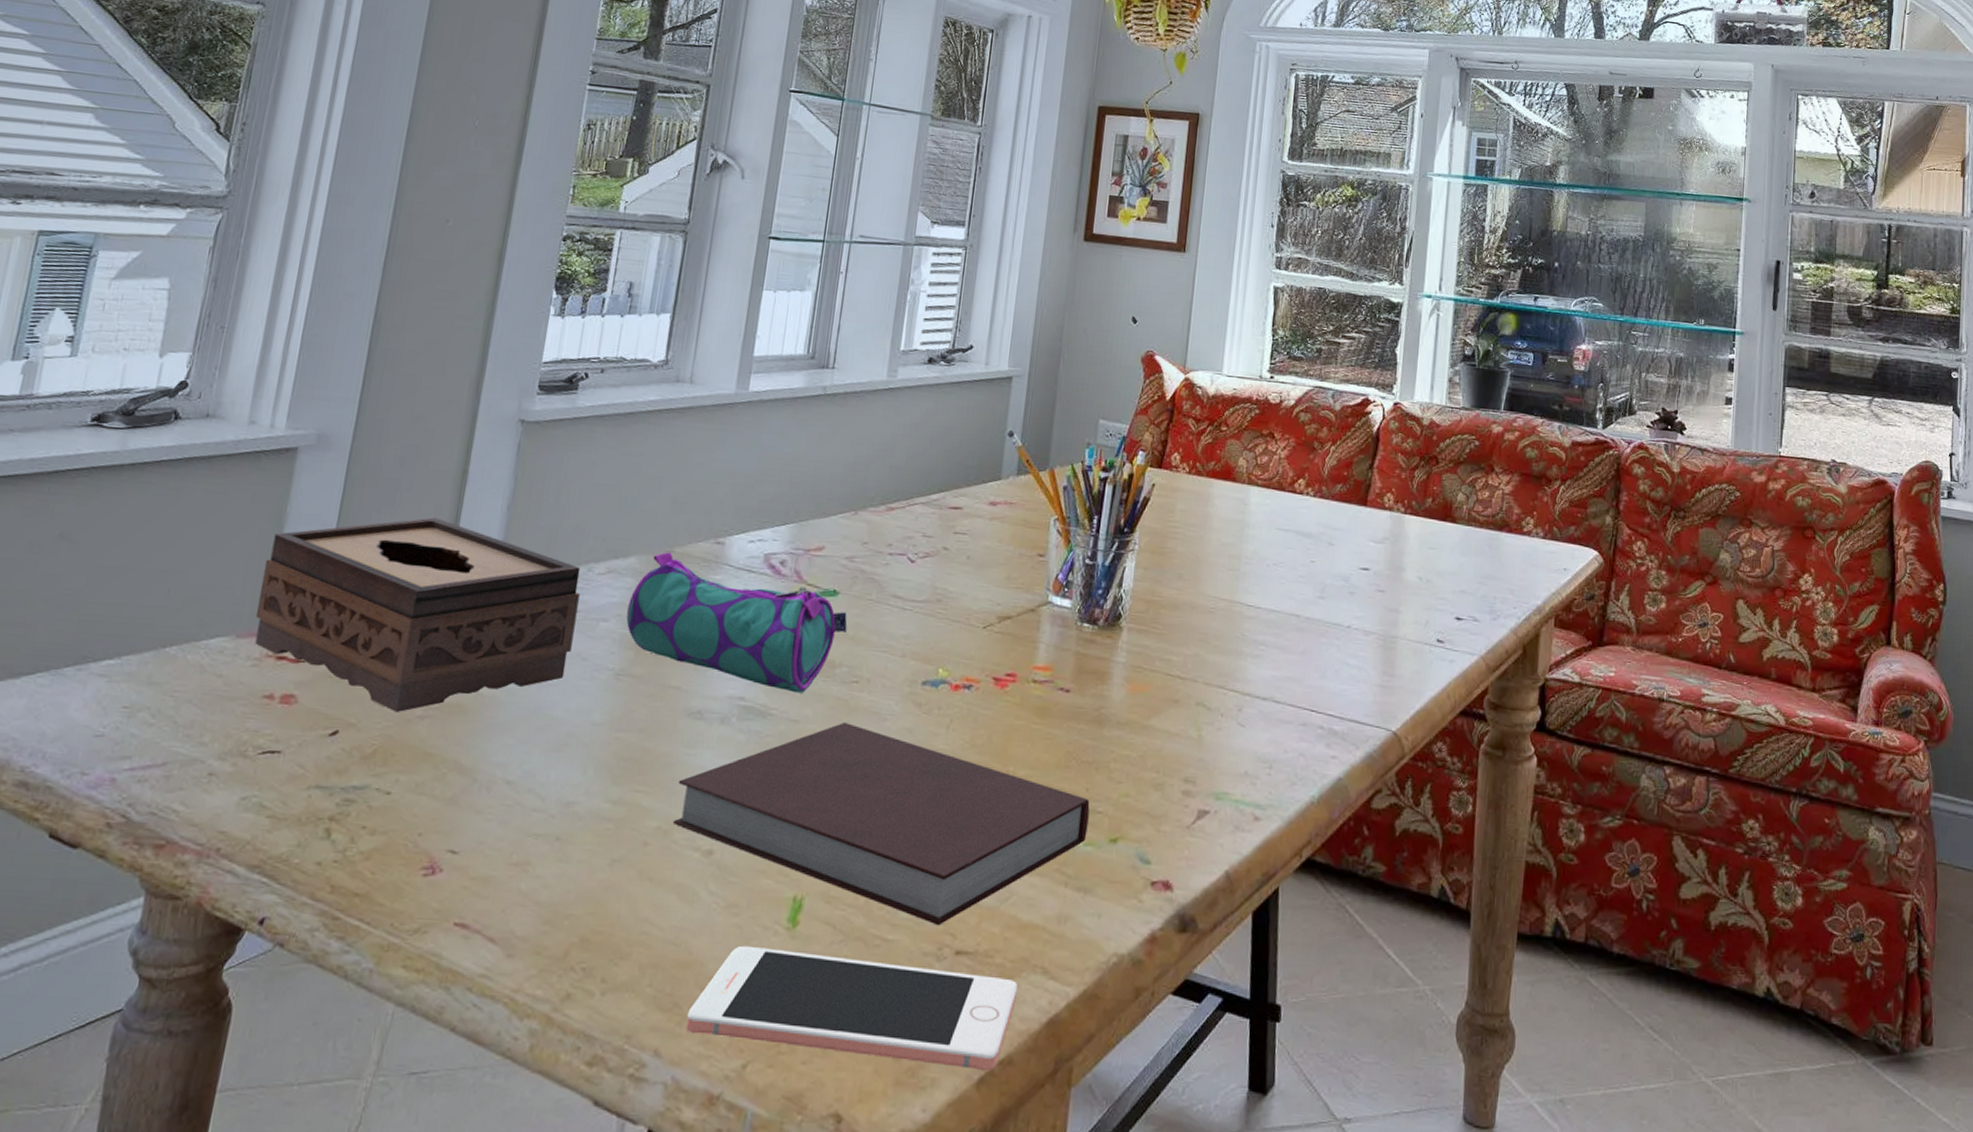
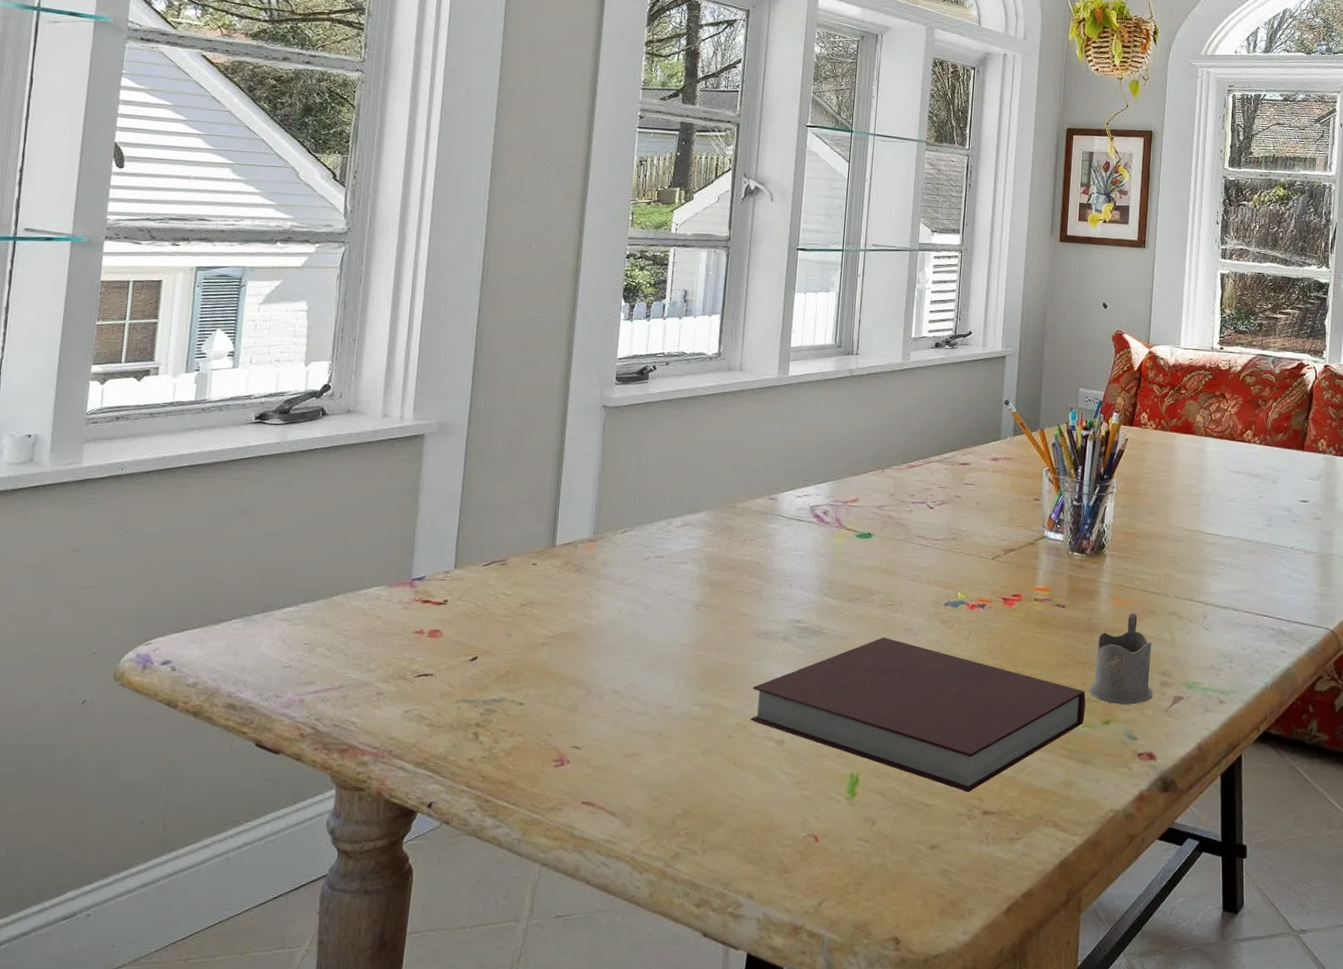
tissue box: present [255,517,581,713] -> none [402,486,662,642]
pencil case: present [626,552,848,693] -> none [701,507,881,615]
cell phone: present [685,945,1017,1071] -> none [771,812,1034,902]
tea glass holder: none [1093,701,1174,819] -> present [1088,612,1153,705]

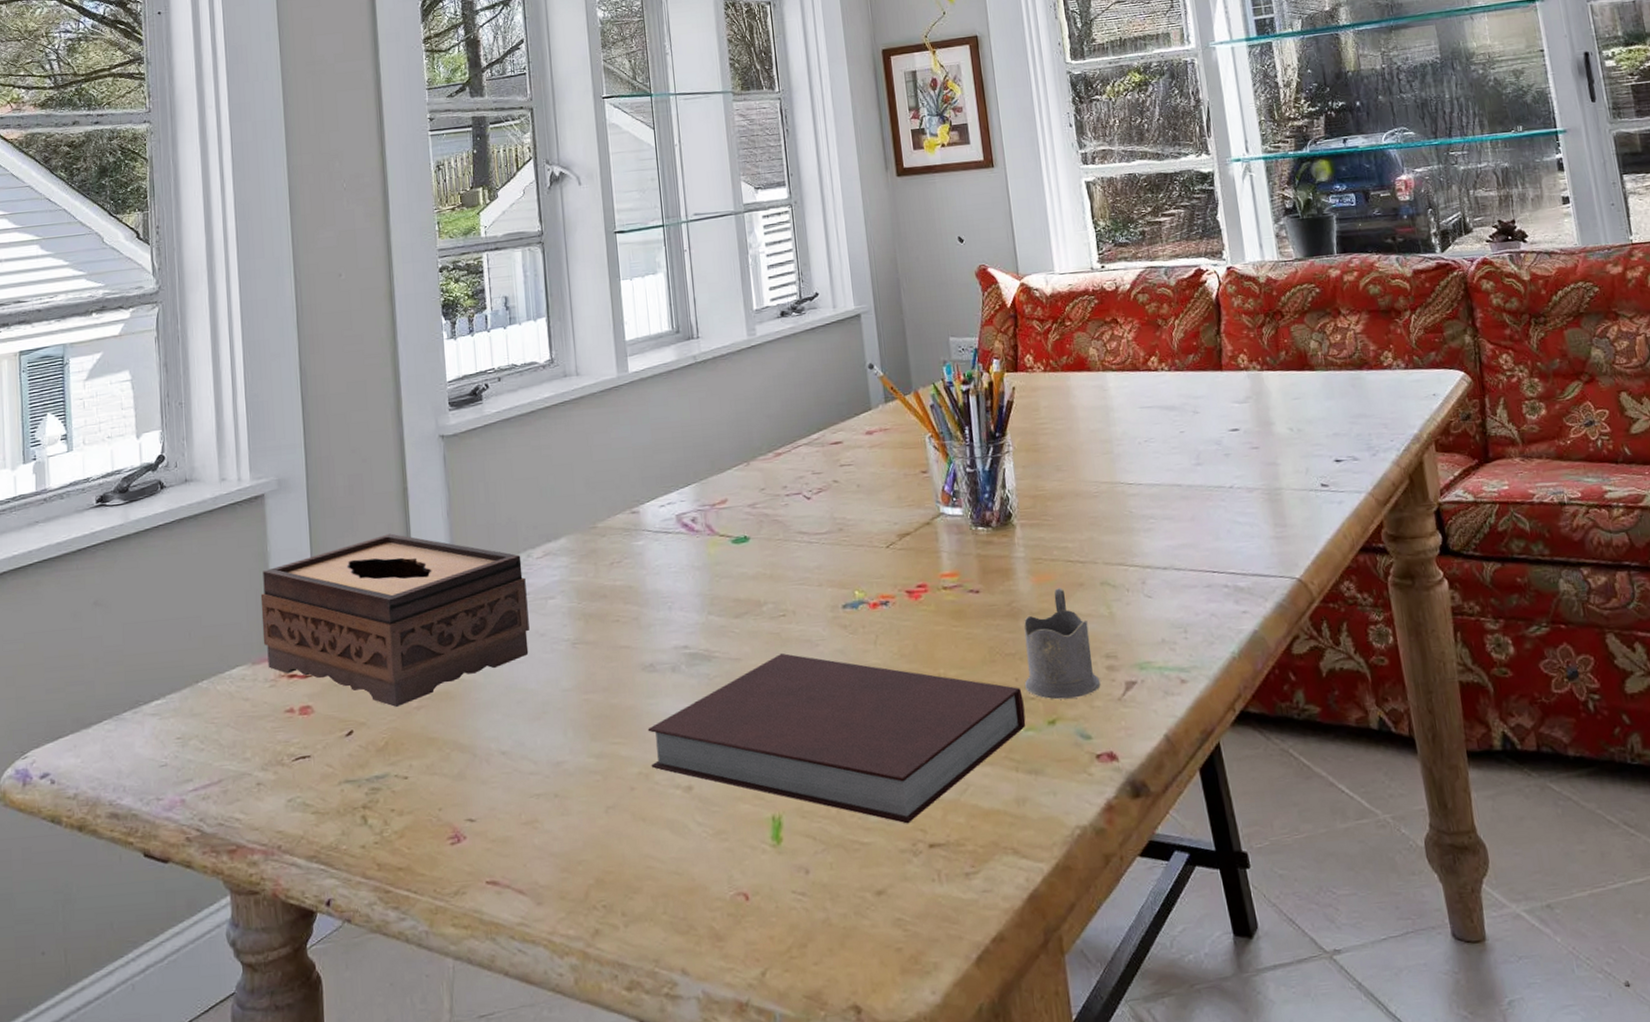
tissue box: none [402,486,662,642] -> present [260,533,530,708]

